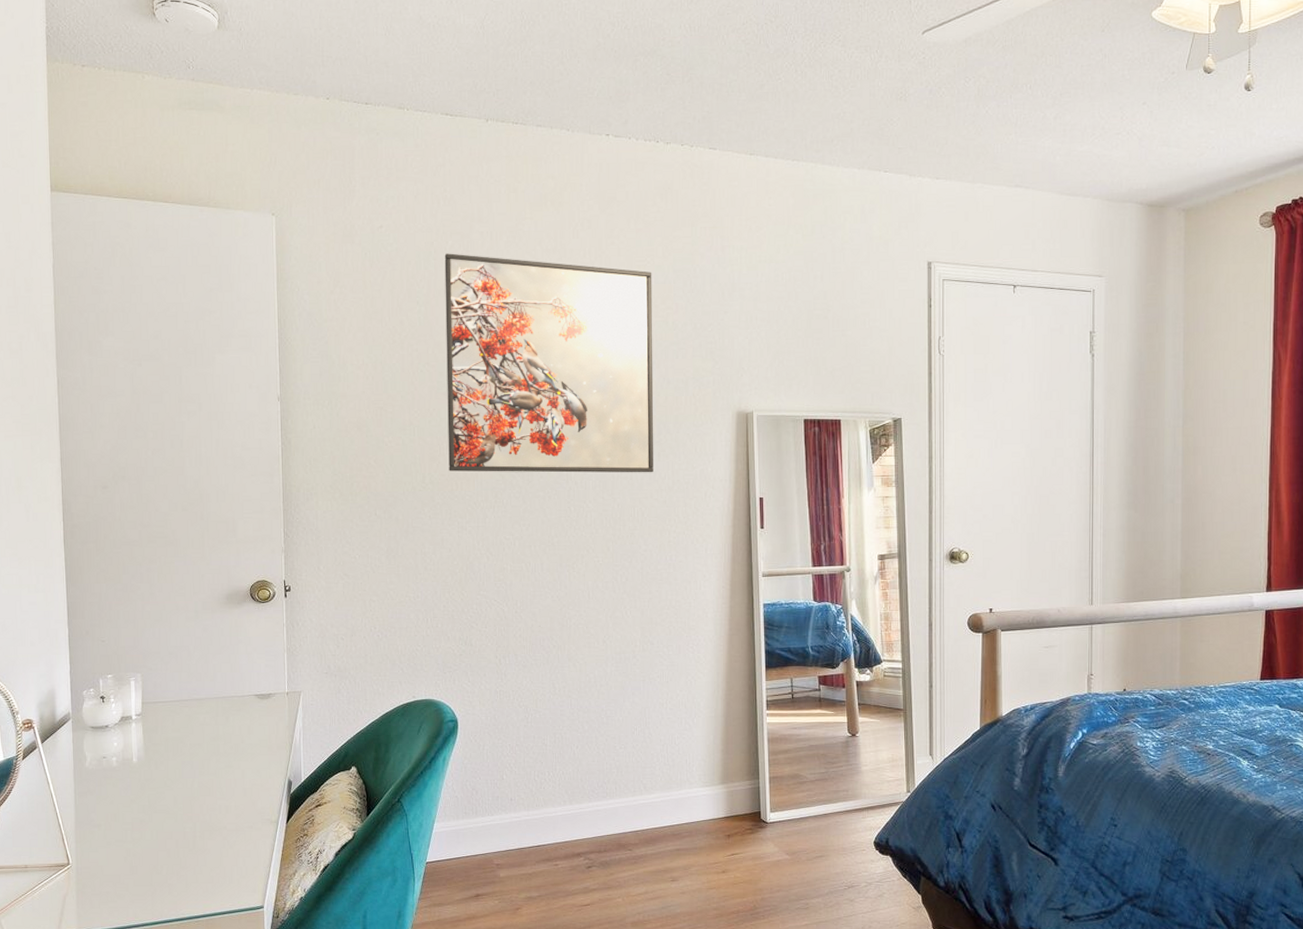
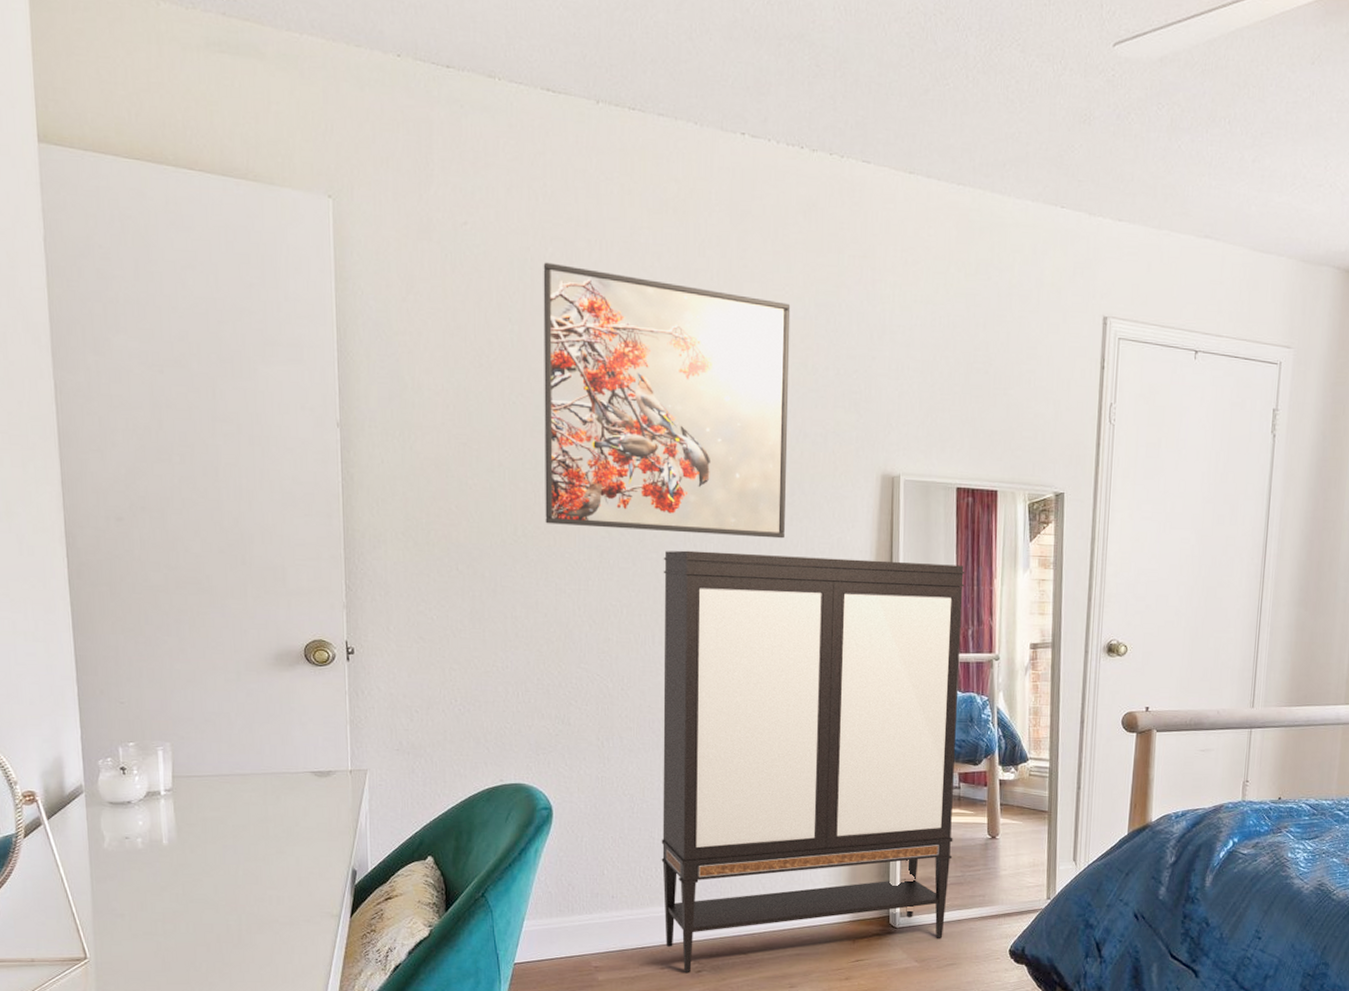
storage cabinet: none [549,487,816,868] -> present [661,550,965,972]

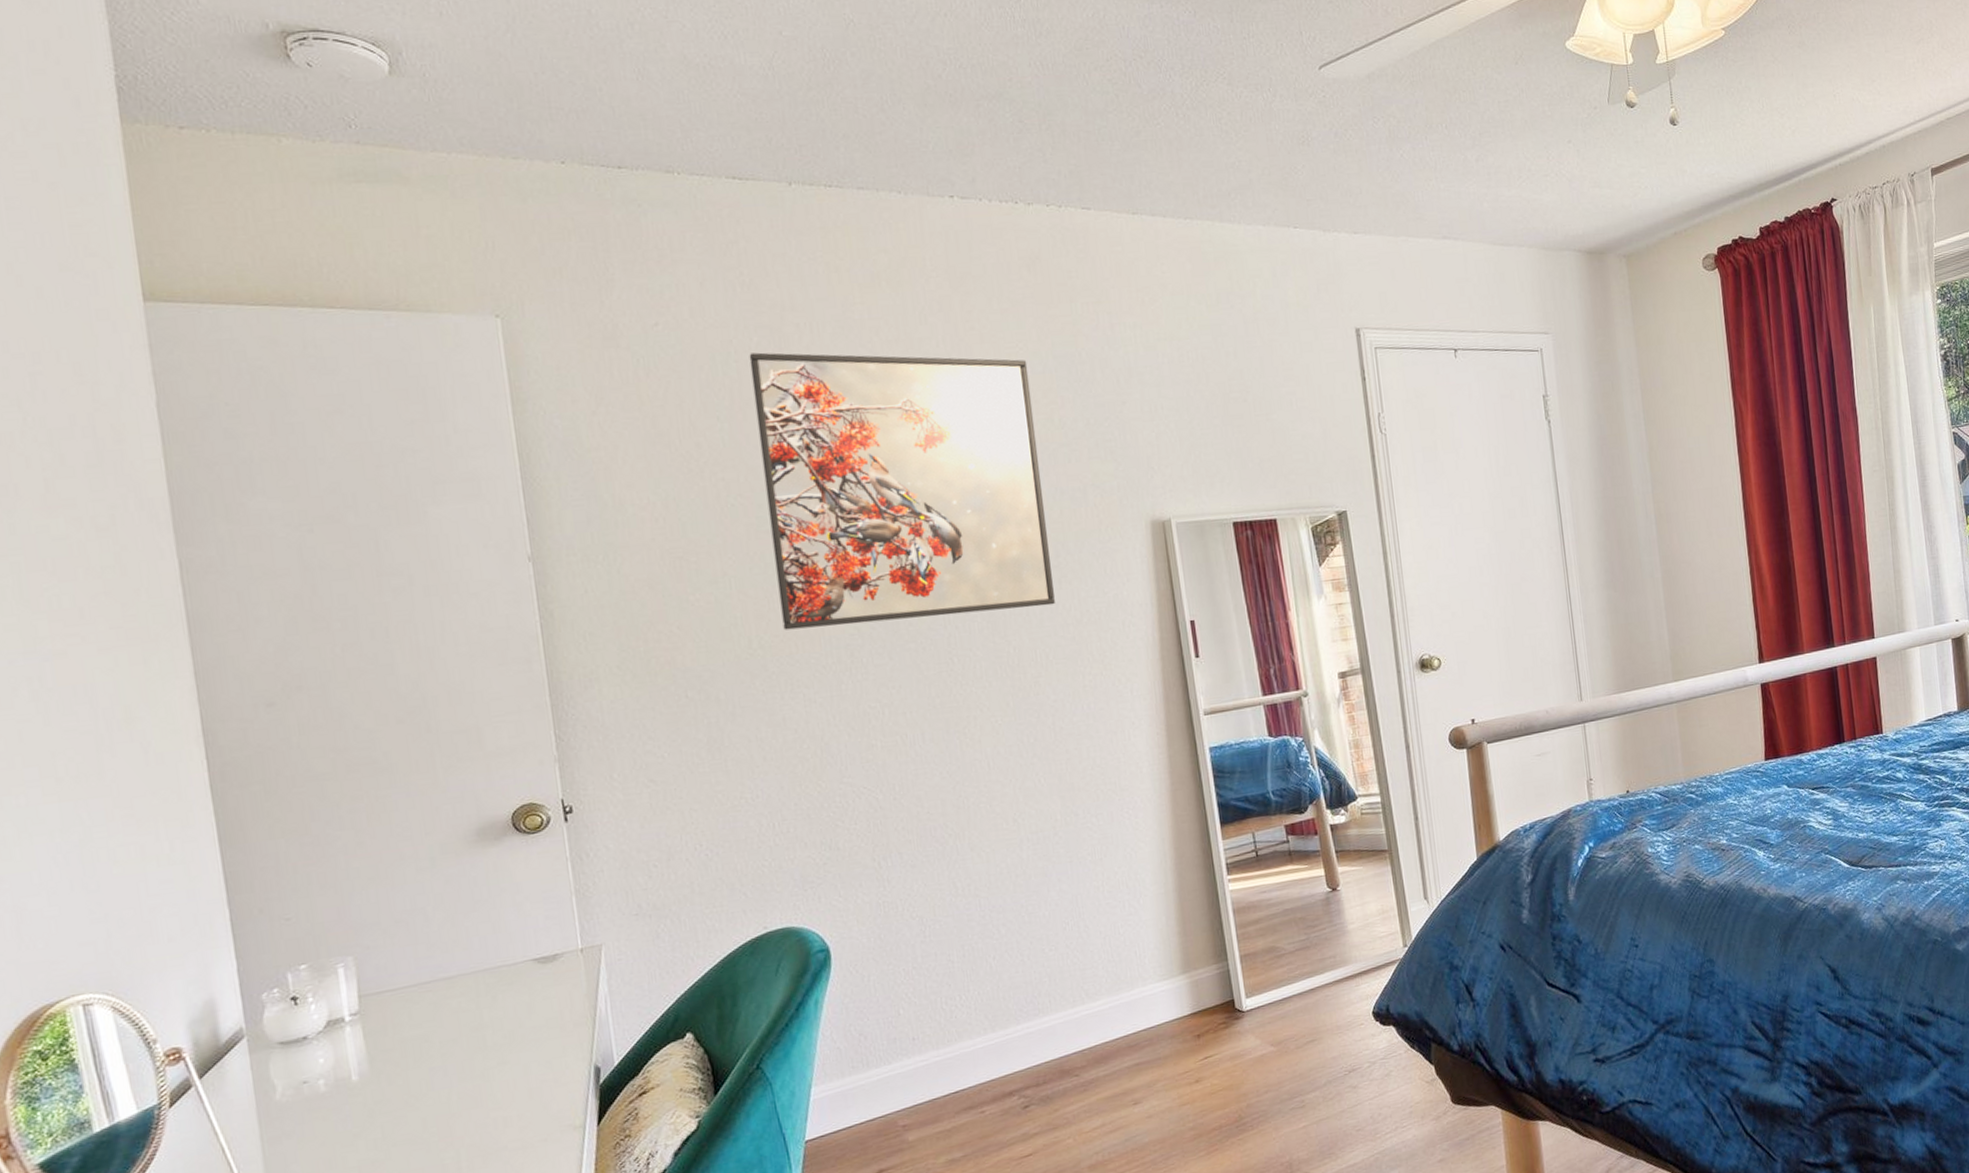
storage cabinet: present [661,550,965,972] -> none [922,602,1297,1111]

